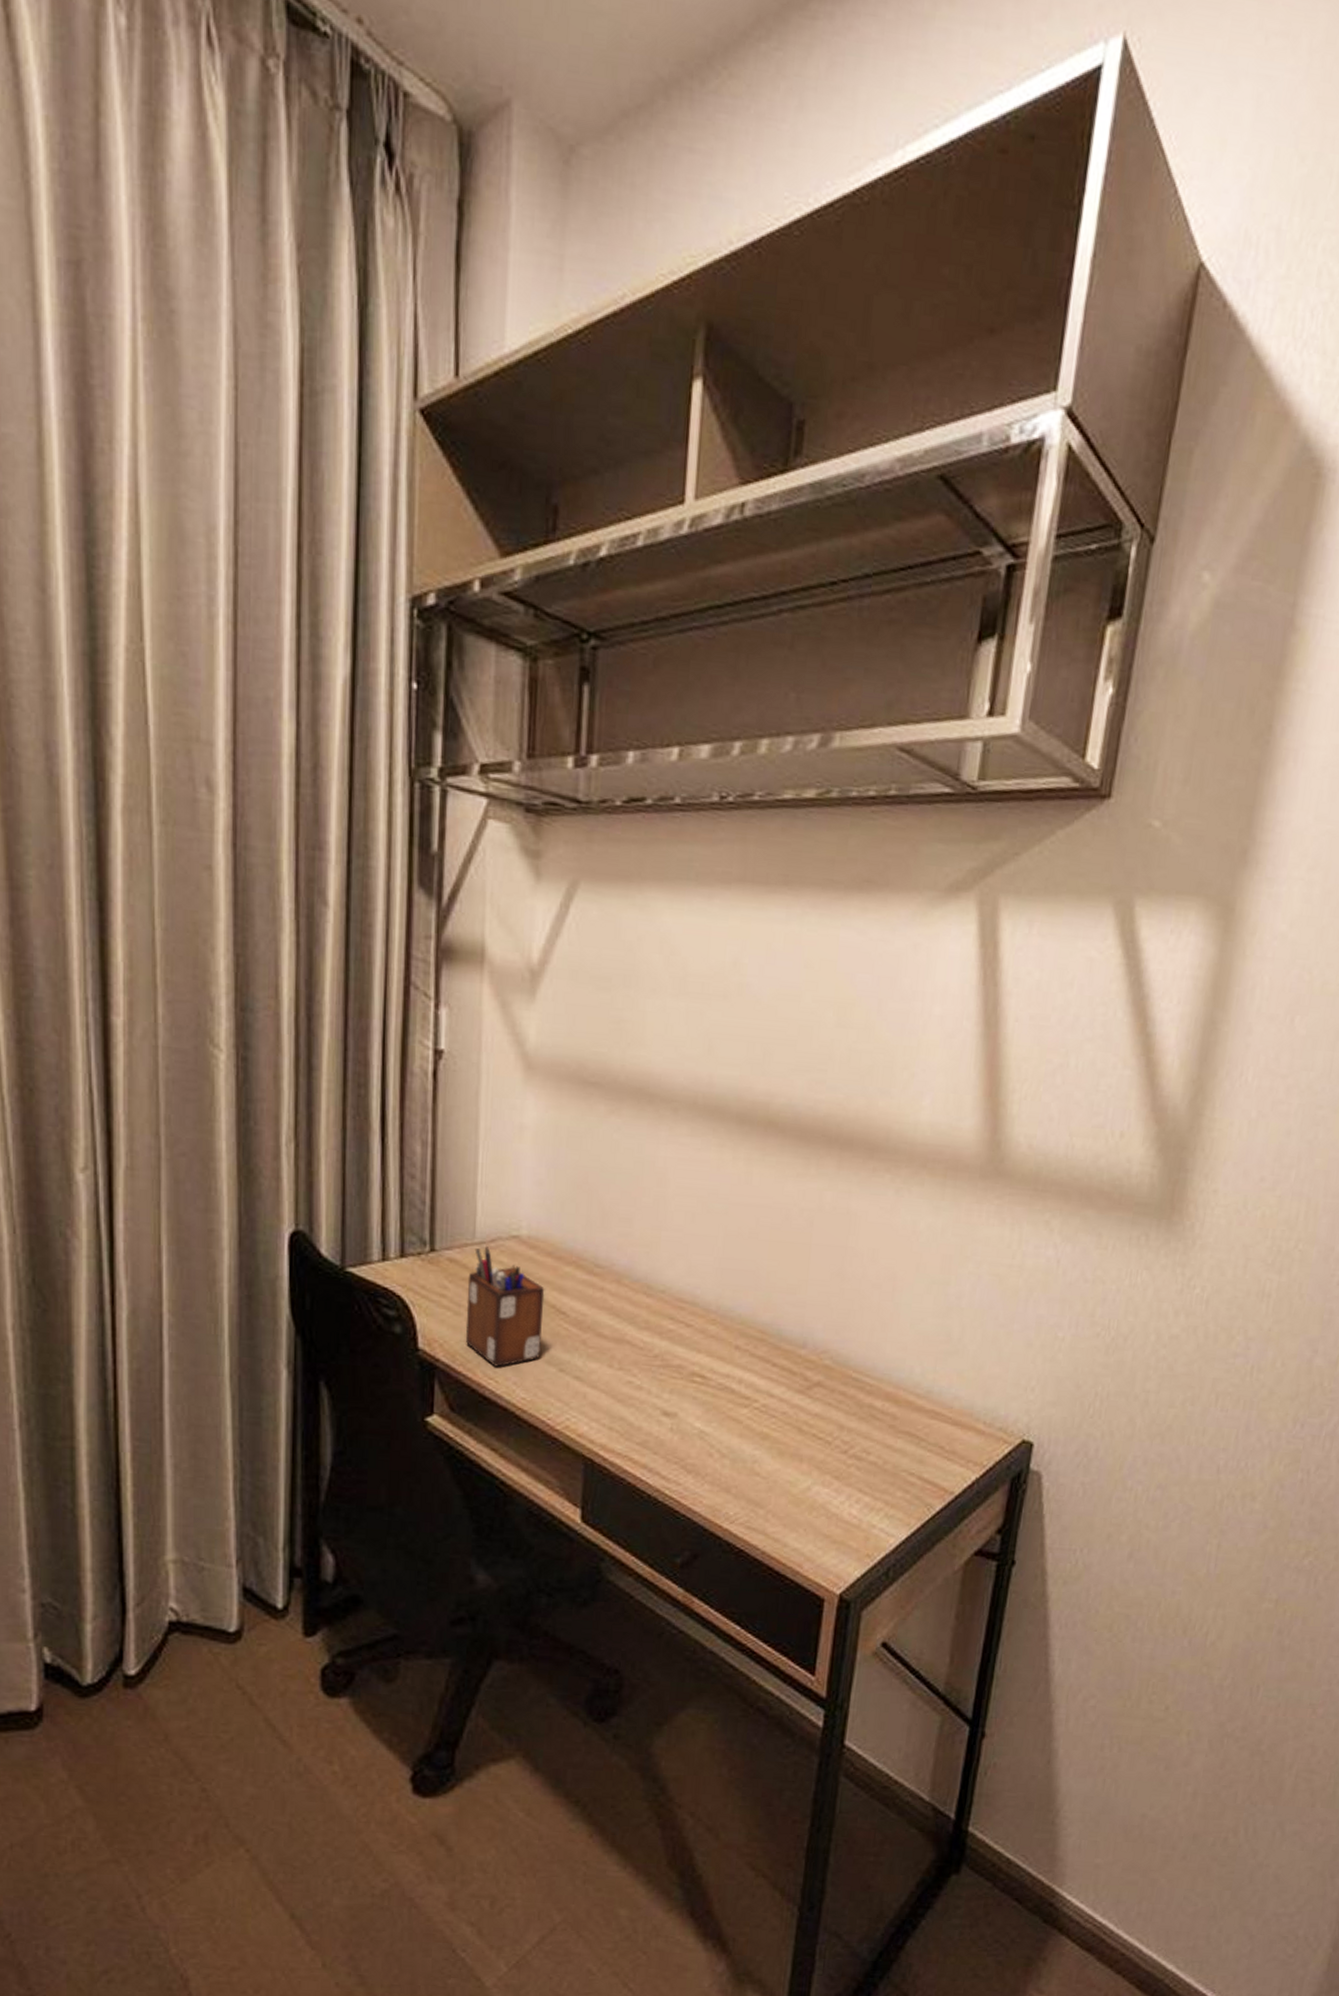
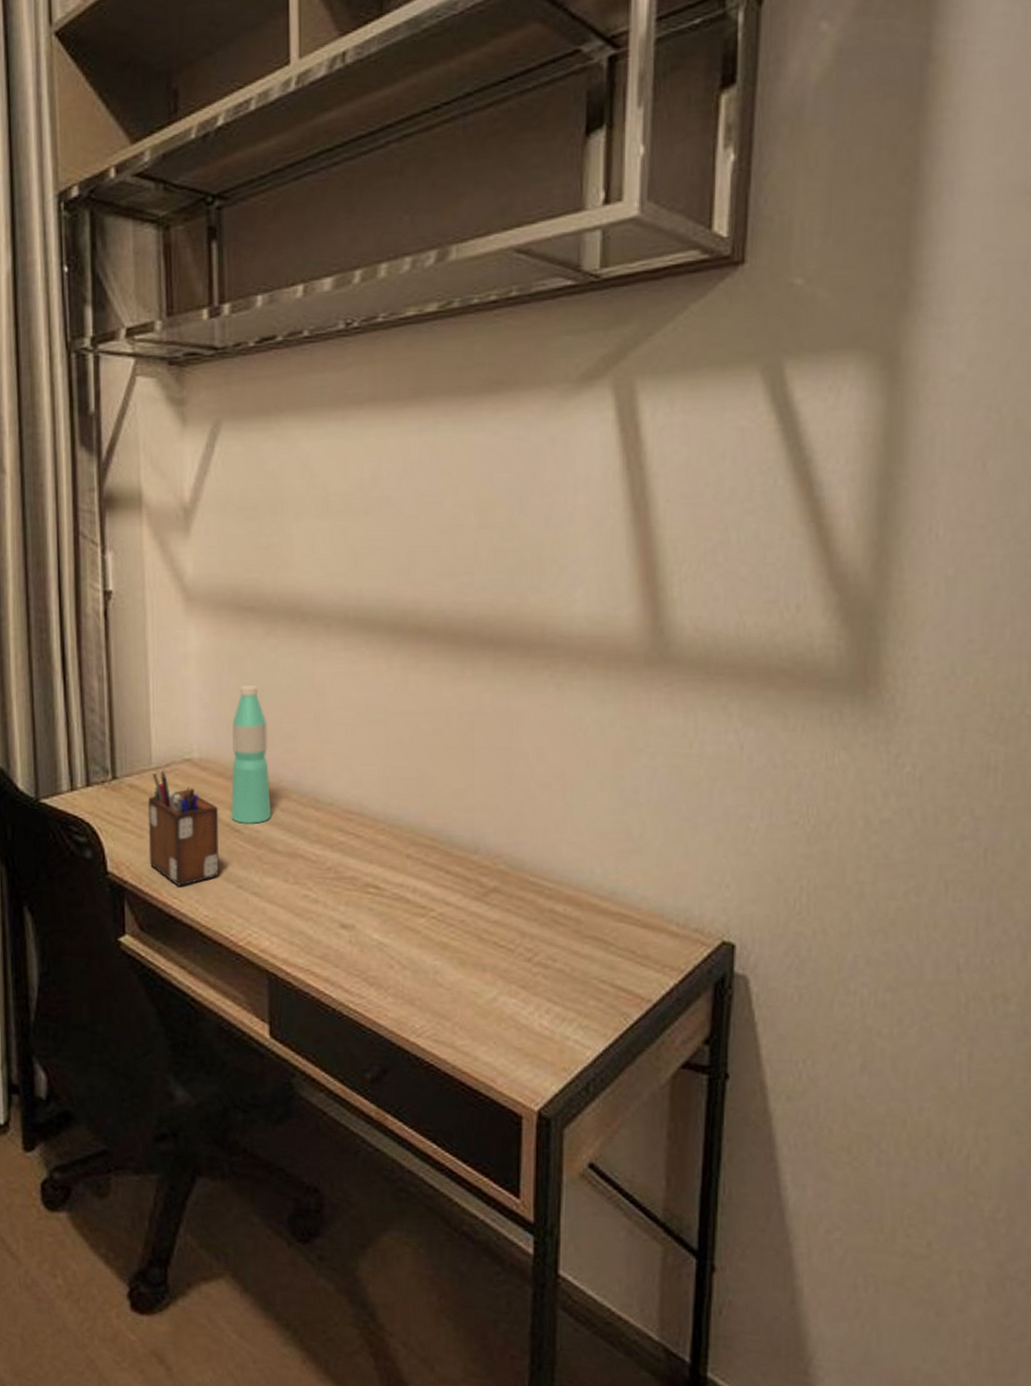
water bottle: none [558,1164,603,1308] -> present [231,684,271,825]

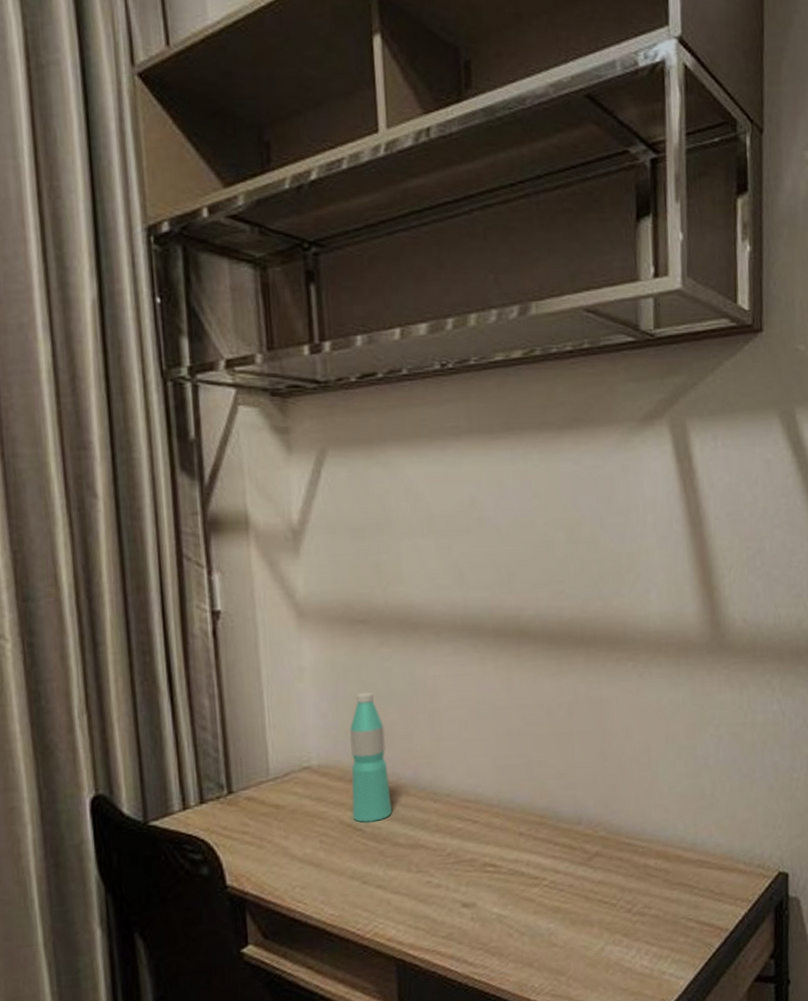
desk organizer: present [147,771,220,887] -> none [266,781,344,891]

